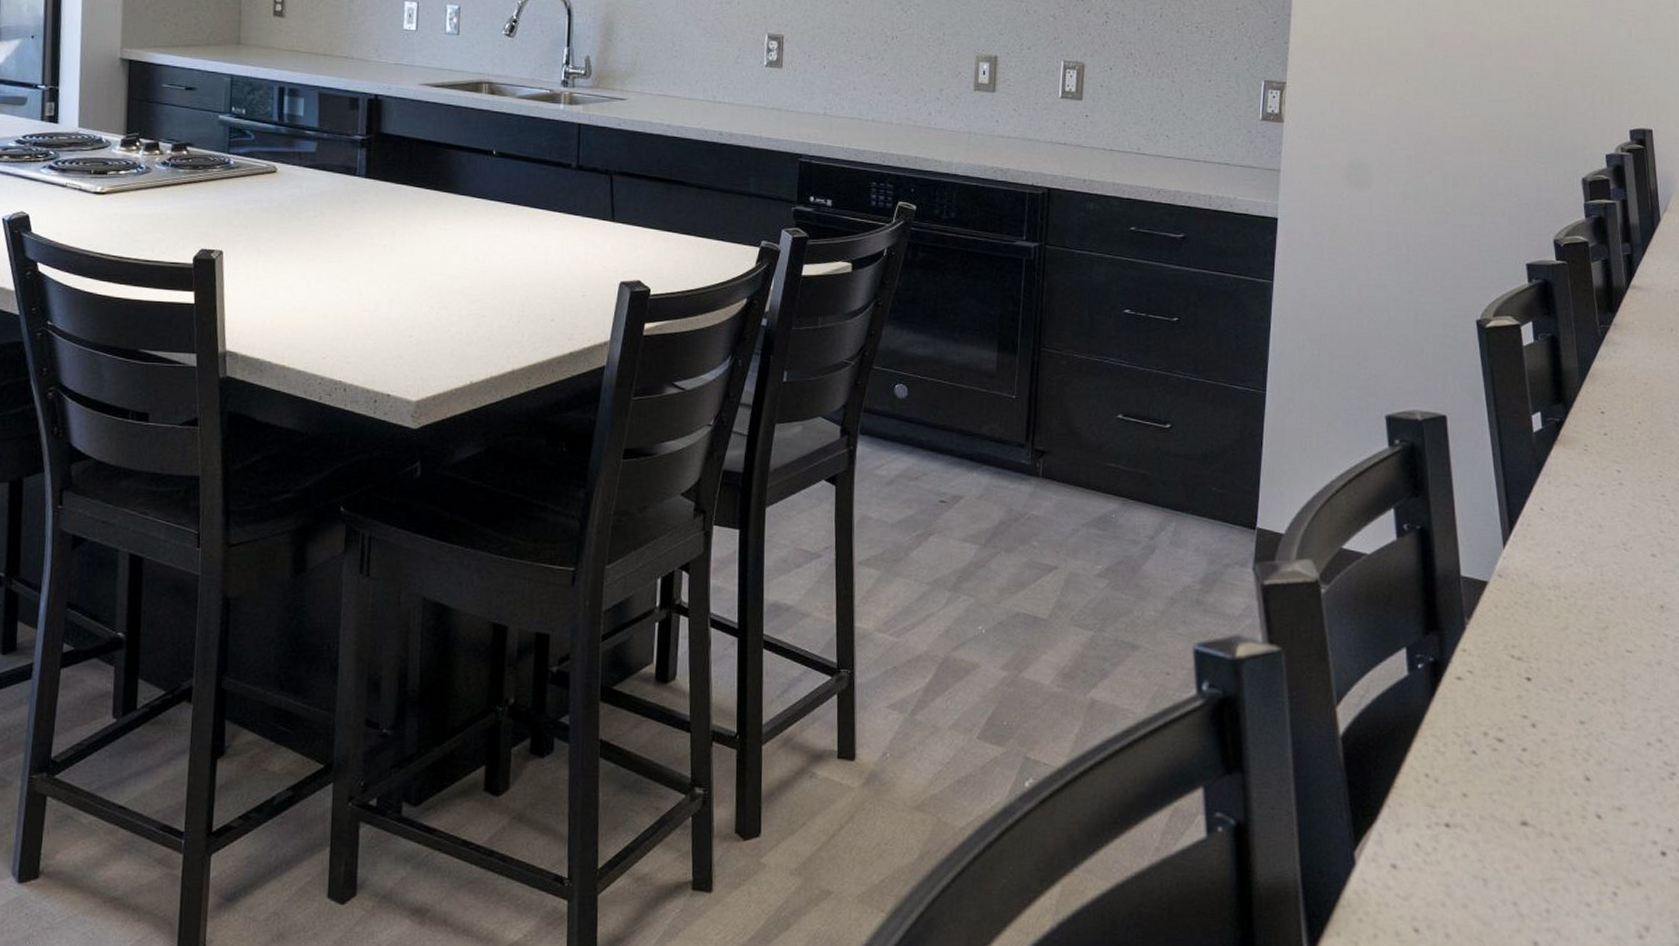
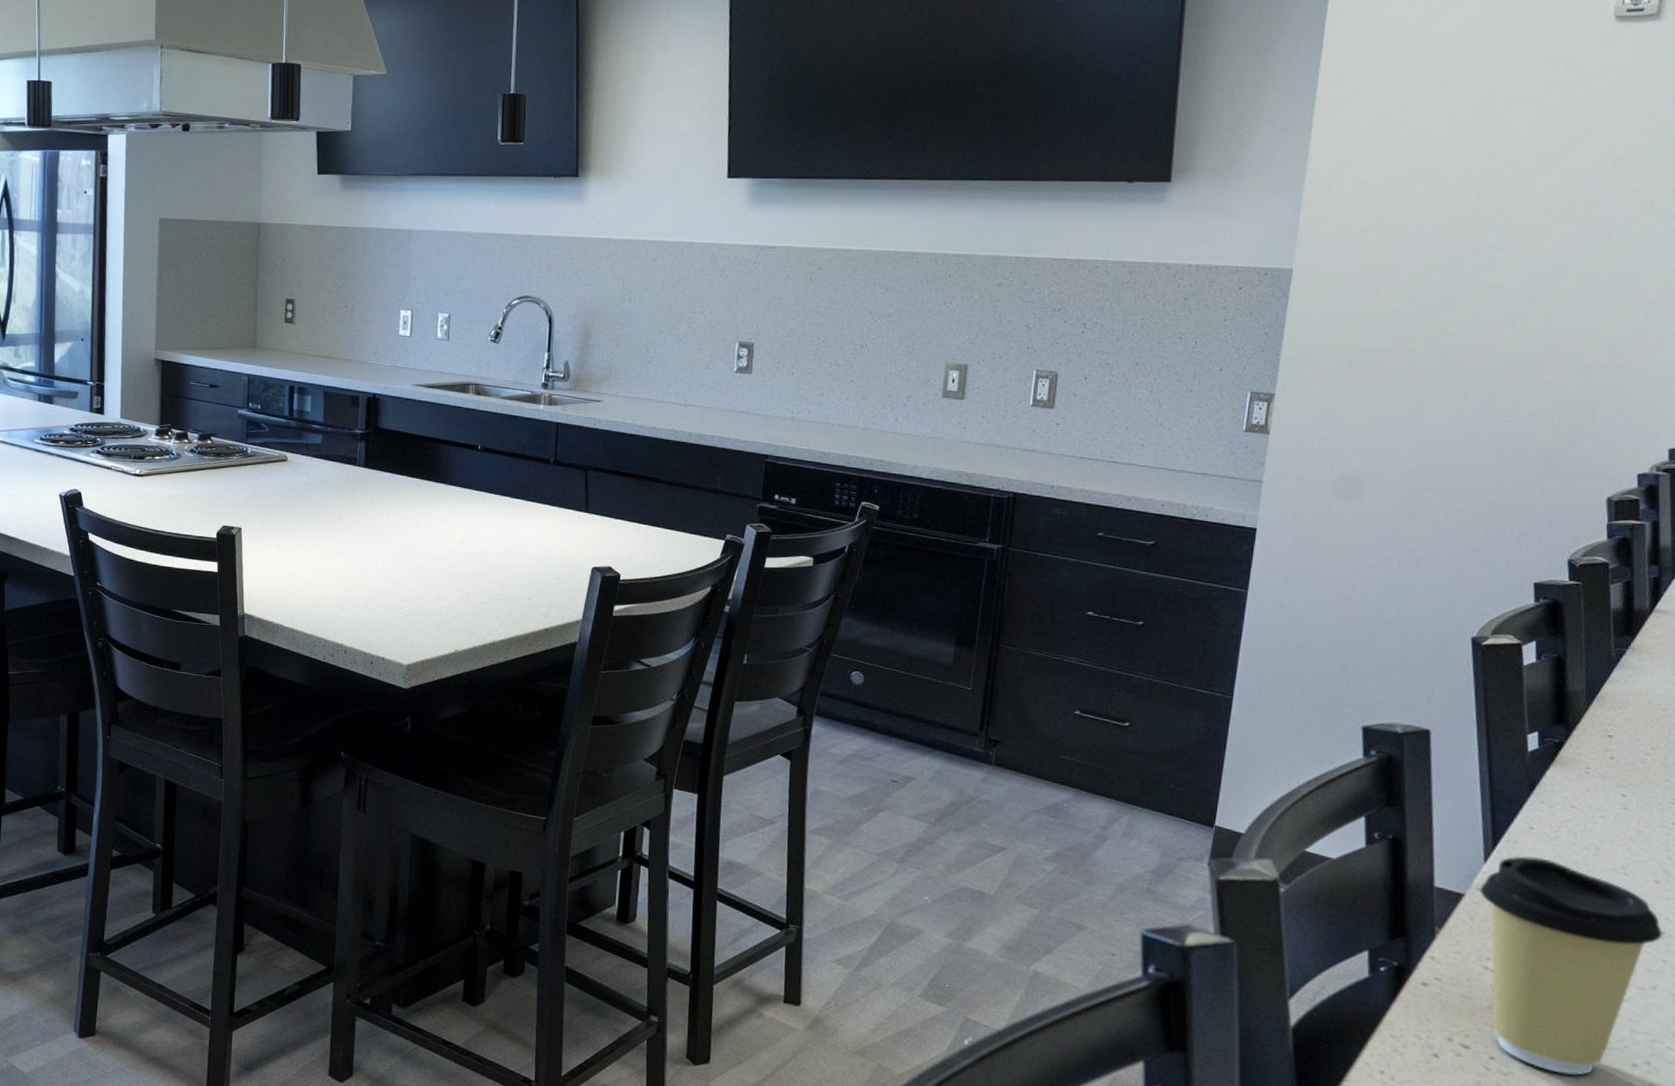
coffee cup: none [1501,539,1661,760] -> present [1479,856,1662,1075]

